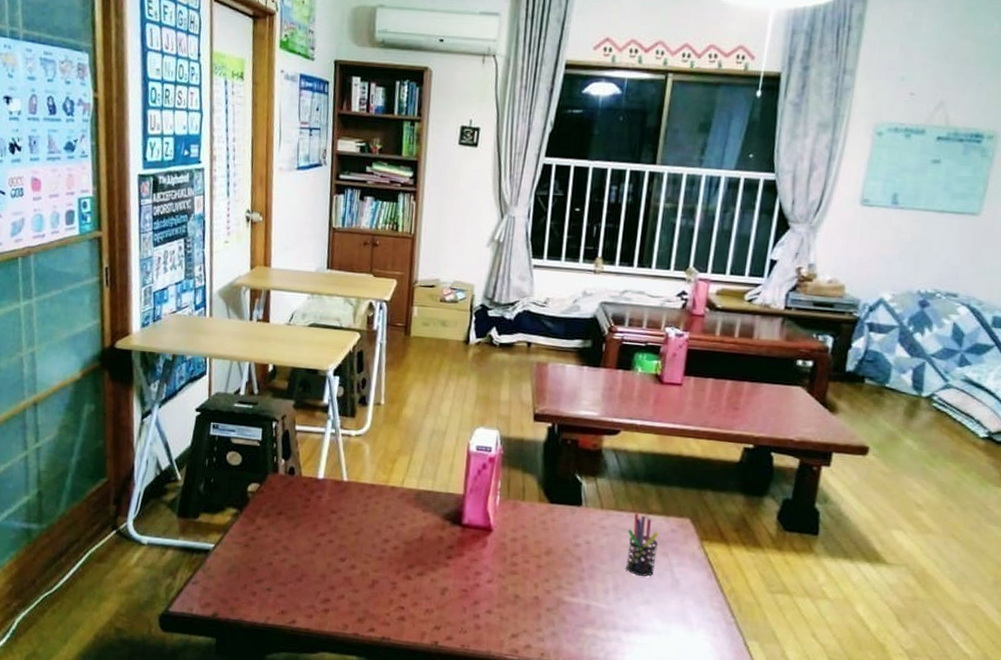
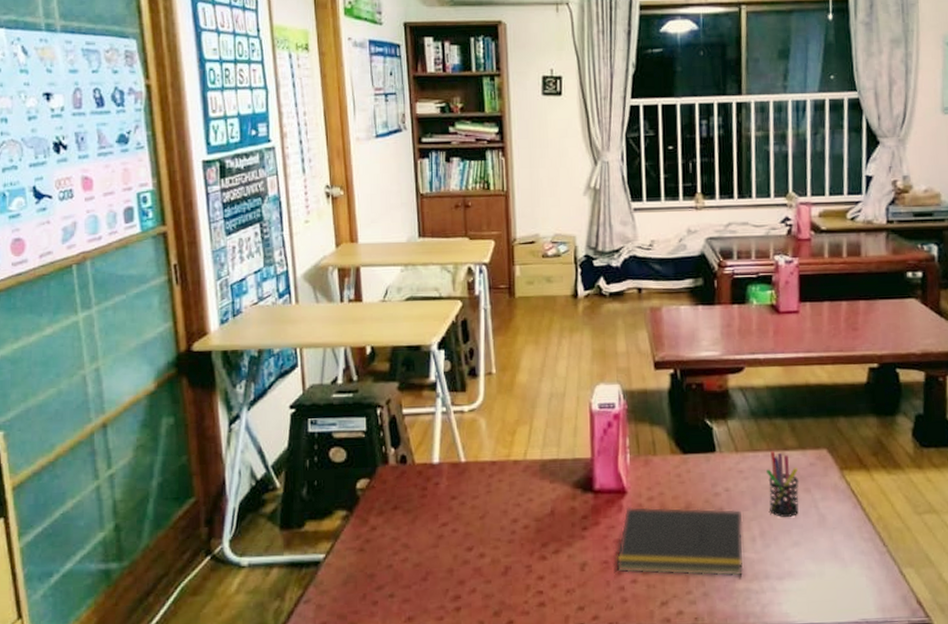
notepad: none [474,544,599,624] -> present [616,506,744,577]

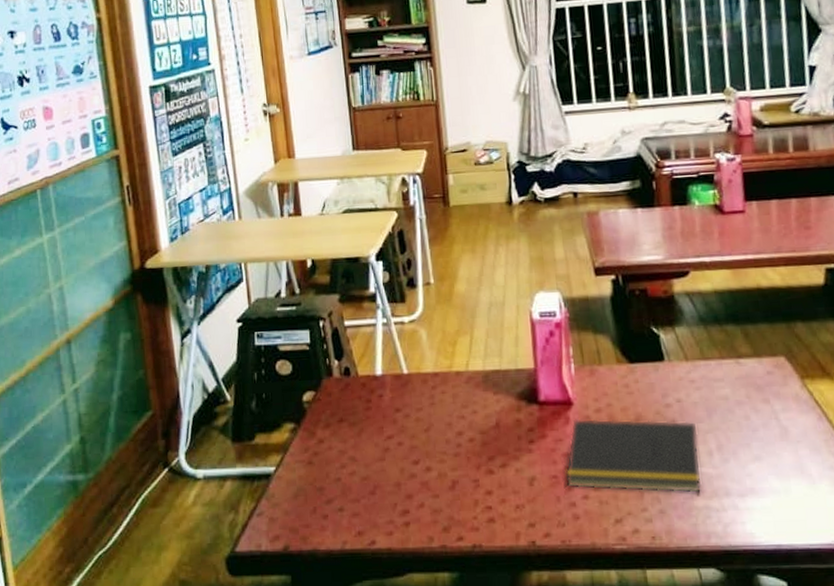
pen holder: present [767,451,799,517] -> none [720,359,758,430]

